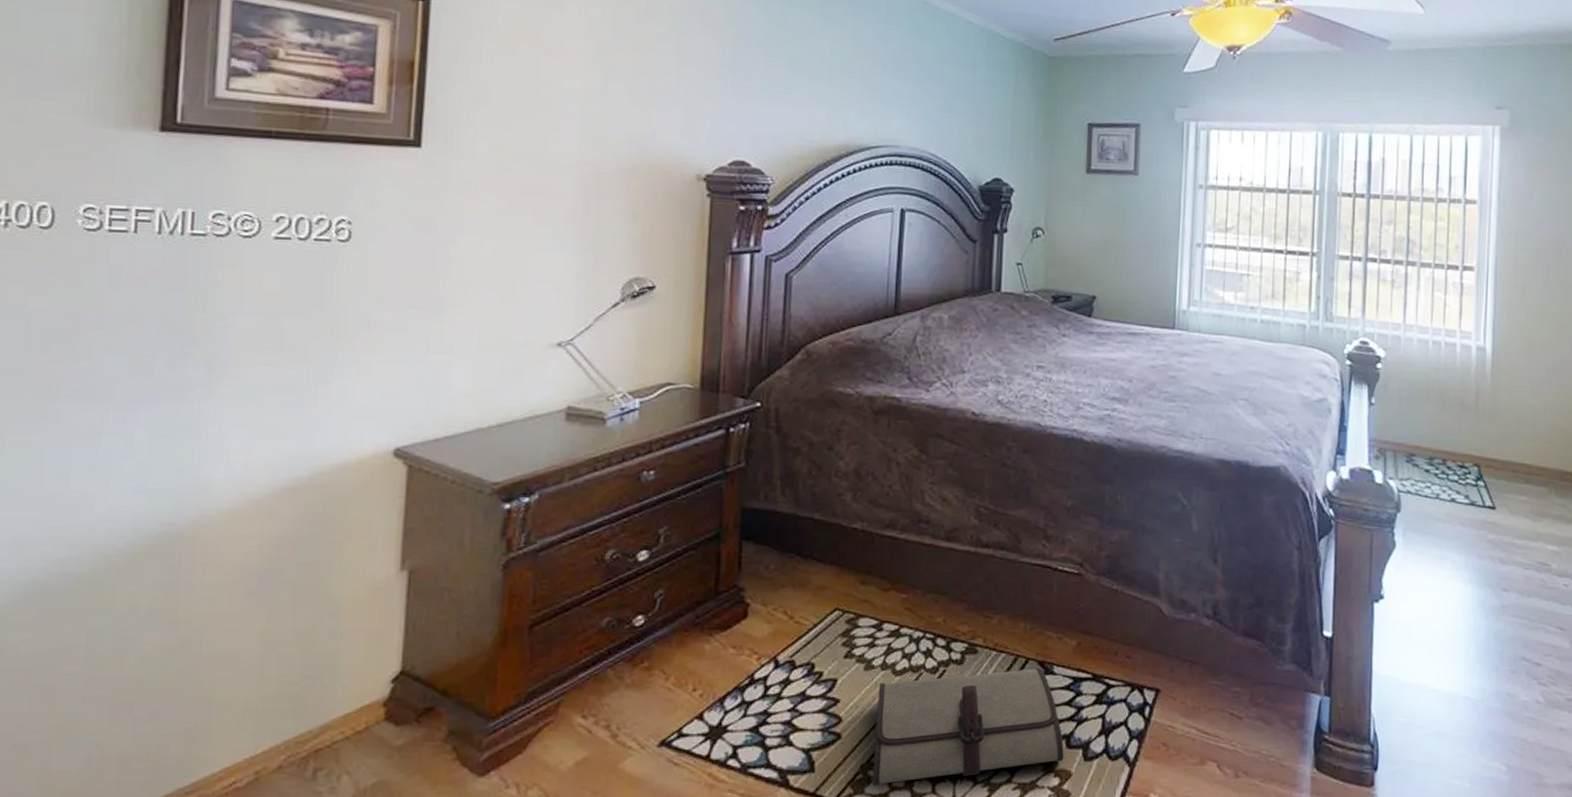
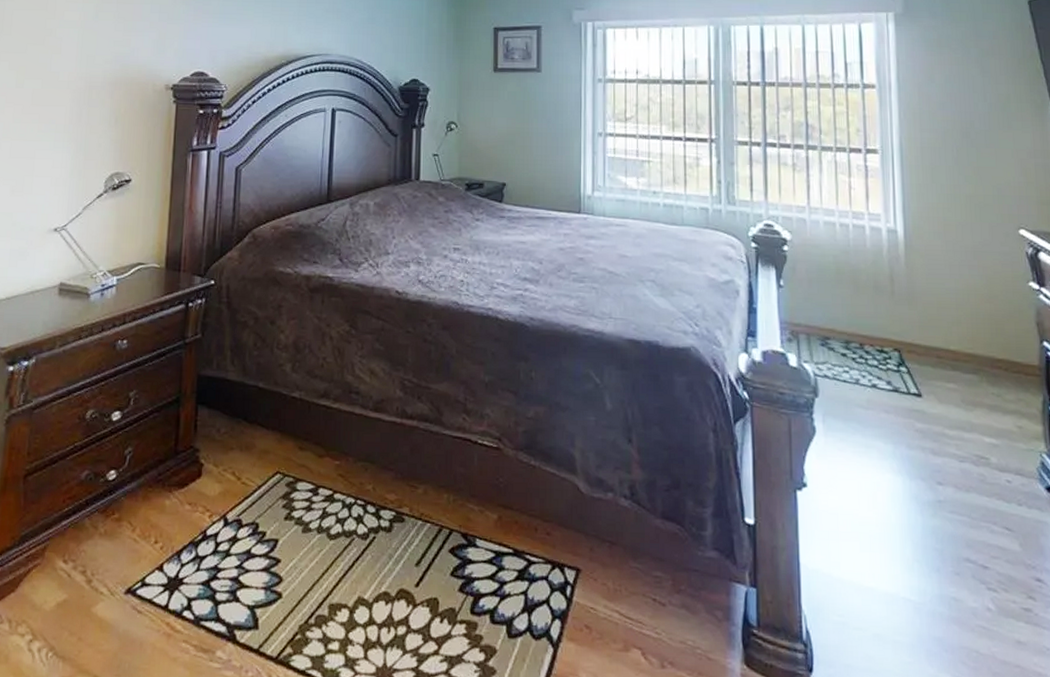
tool roll: present [872,667,1064,786] -> none [310,539,489,647]

